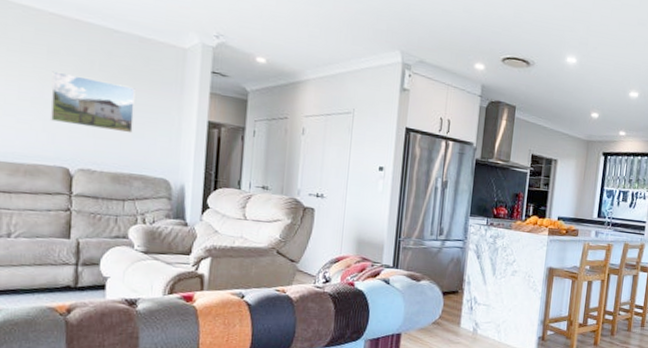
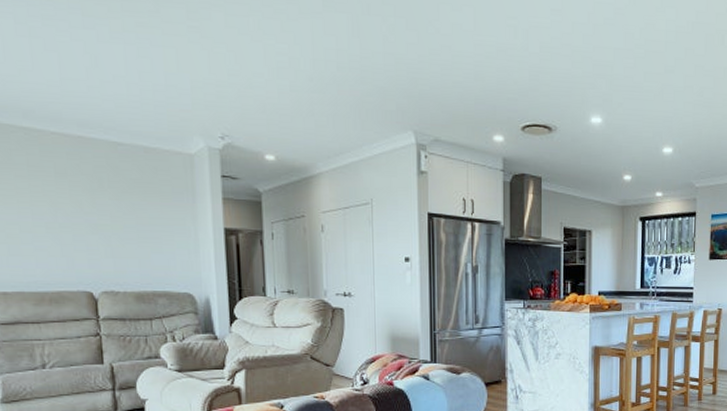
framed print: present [49,71,135,134] -> none [62,193,150,249]

